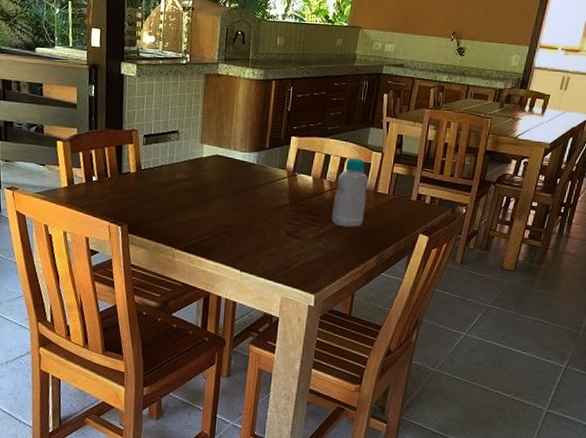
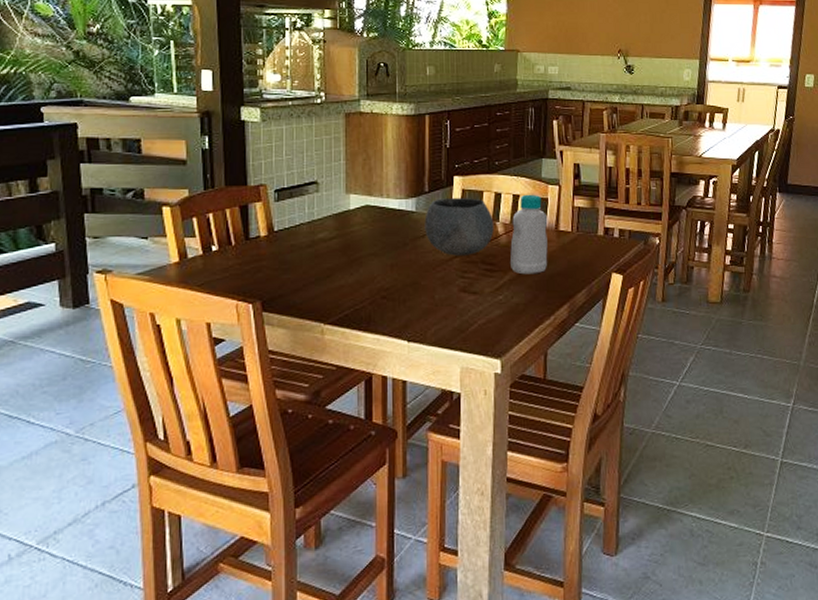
bowl: none [262,155,322,206] -> present [424,197,494,256]

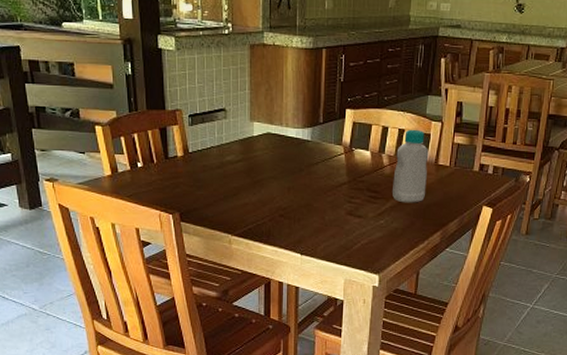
bowl: present [424,197,494,256] -> none [318,129,380,183]

